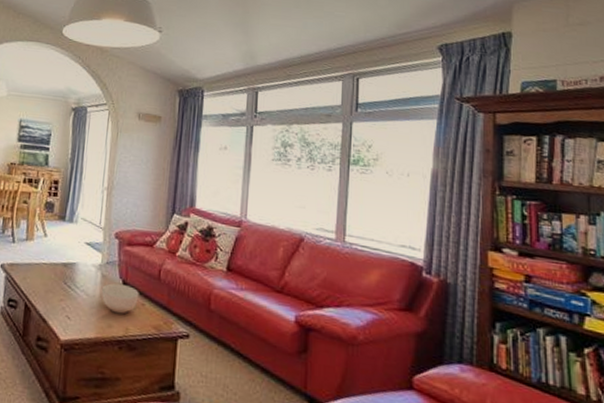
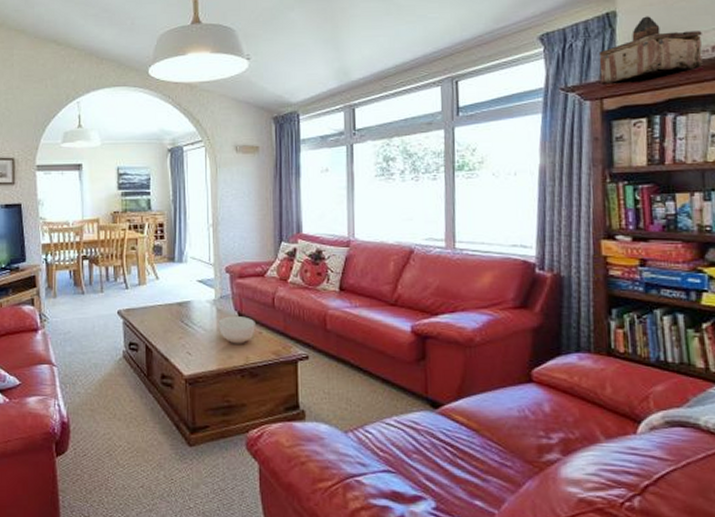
decorative box: none [493,40,591,103] -> present [598,16,703,85]

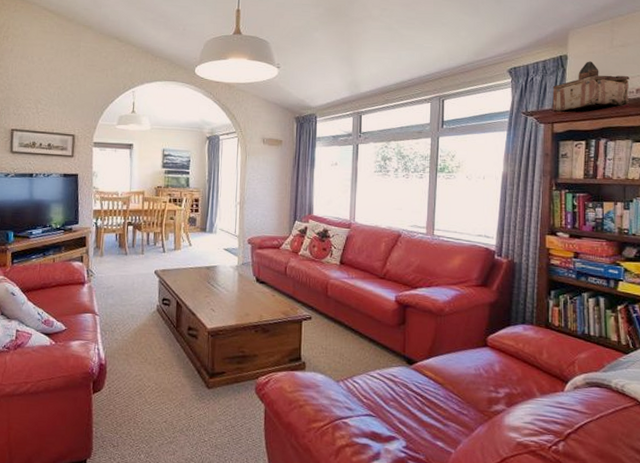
bowl: present [218,315,255,344] -> none [238,279,270,305]

